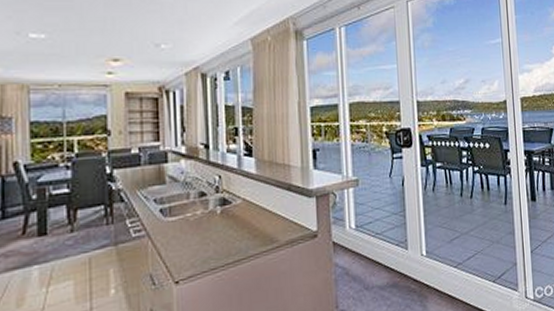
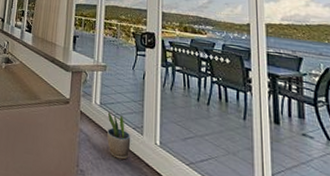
potted plant: none [367,234,396,284] -> present [107,112,131,160]

